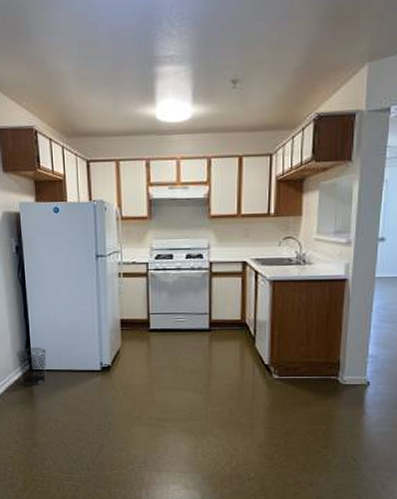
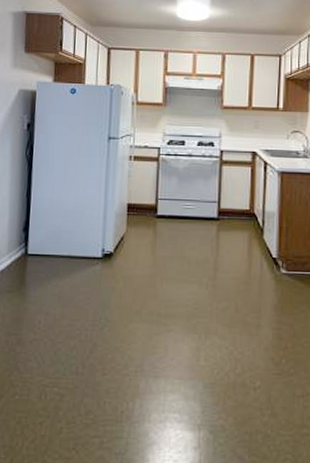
trash can: present [15,346,47,386] -> none [11,228,46,273]

